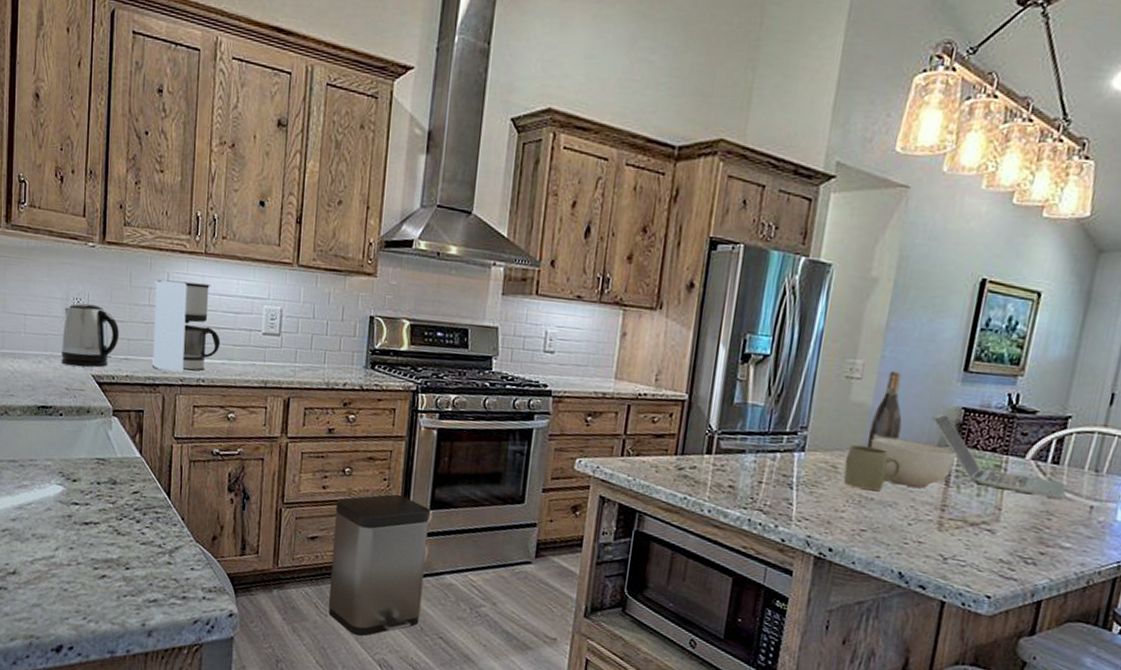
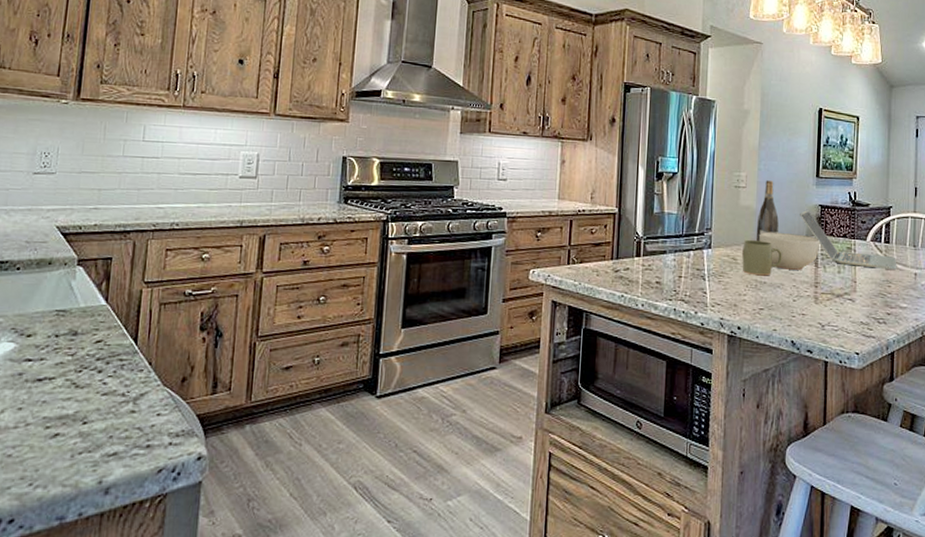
kettle: present [61,303,120,368] -> none [22,157,90,220]
coffee maker: present [152,279,221,372] -> none [124,131,197,218]
pedal bin: present [328,494,430,636] -> none [302,317,402,460]

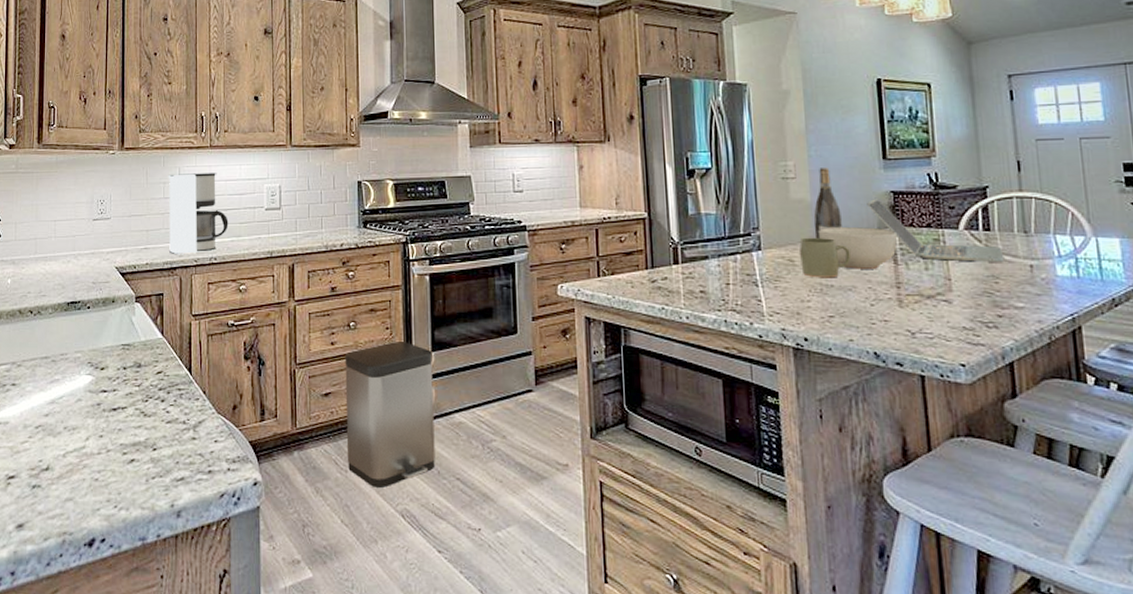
coffee maker: none [124,131,197,218] -> present [168,173,229,255]
pedal bin: none [302,317,402,460] -> present [344,342,435,488]

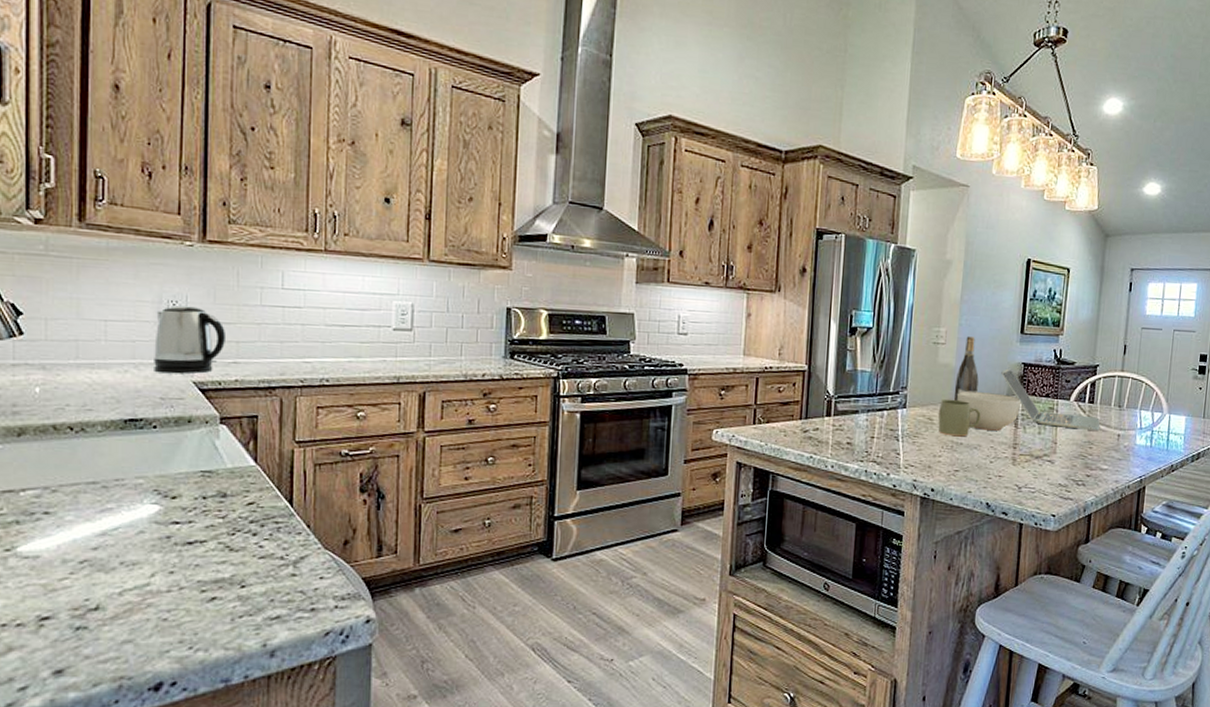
kettle: none [88,204,139,261] -> present [154,305,227,375]
coffee maker: present [168,173,229,255] -> none [267,278,346,373]
pedal bin: present [344,342,435,488] -> none [475,479,577,623]

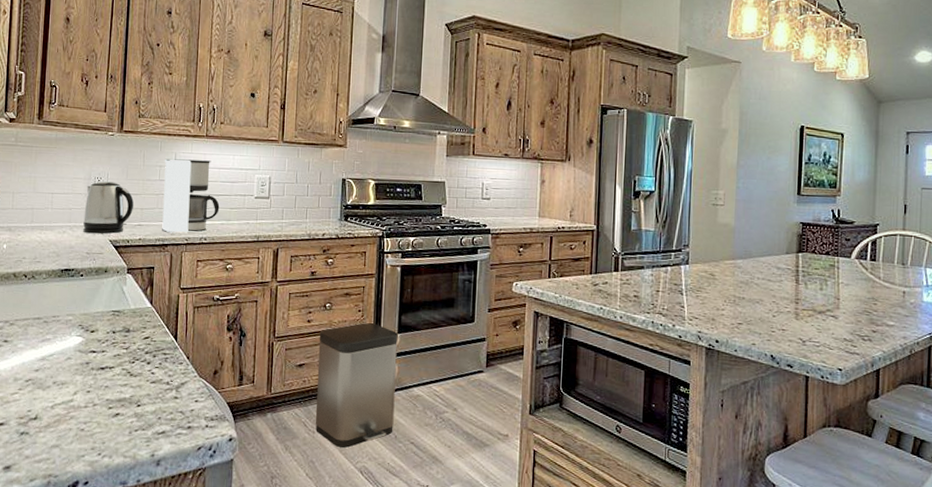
coffee maker: none [267,278,346,373] -> present [162,158,220,233]
pedal bin: none [475,479,577,623] -> present [315,323,398,448]
mug: present [938,399,981,437] -> none [720,256,761,292]
wine bottle: present [953,336,979,401] -> none [734,198,758,258]
bowl: present [956,391,1022,431] -> none [736,249,802,286]
laptop: present [1001,367,1101,430] -> none [780,226,884,287]

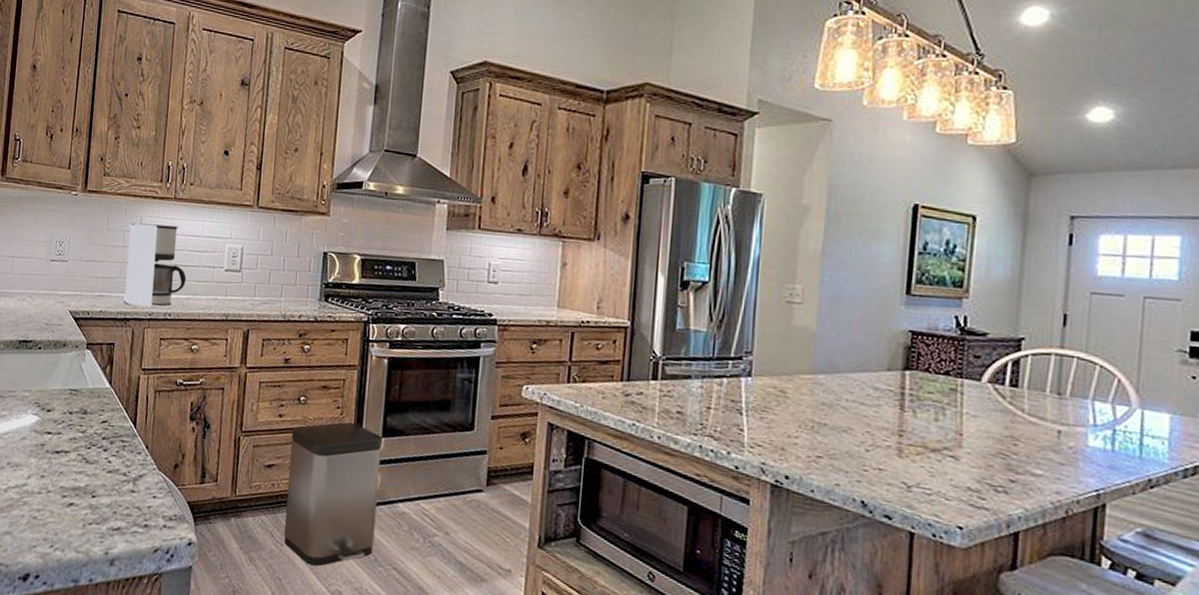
kettle: present [83,181,134,235] -> none [42,245,96,305]

